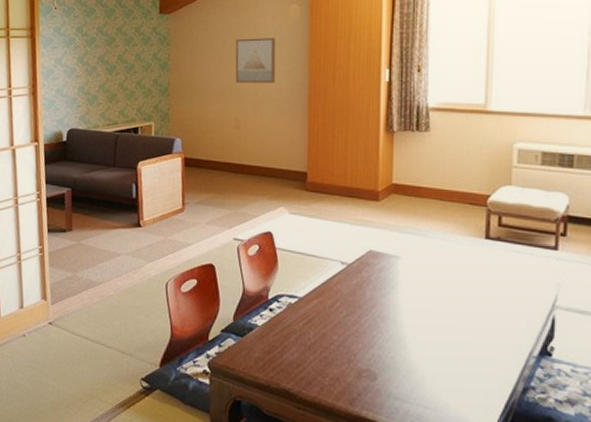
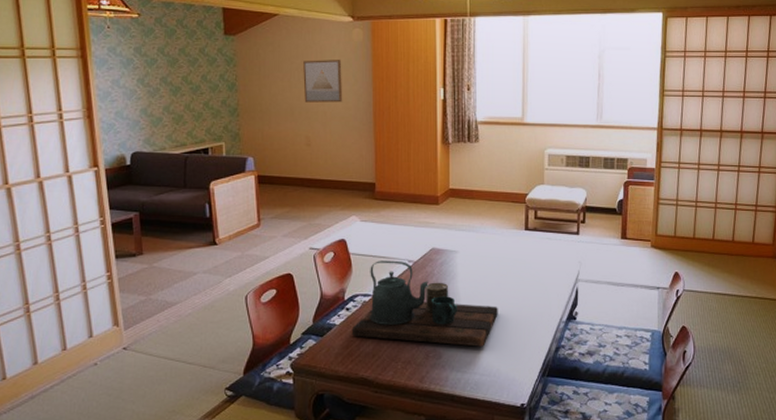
tea set: none [274,259,448,374] -> present [351,260,498,347]

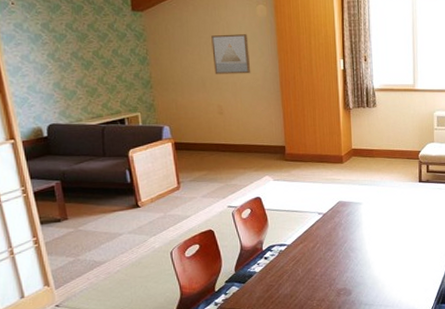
tea set: present [351,260,498,347] -> none [270,213,398,283]

